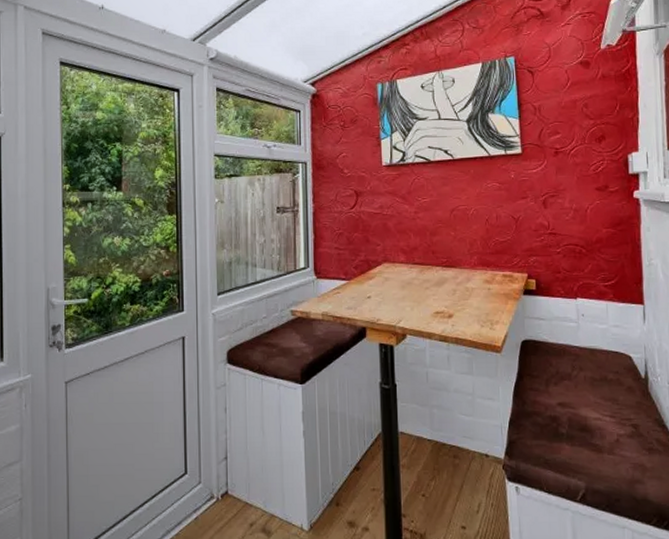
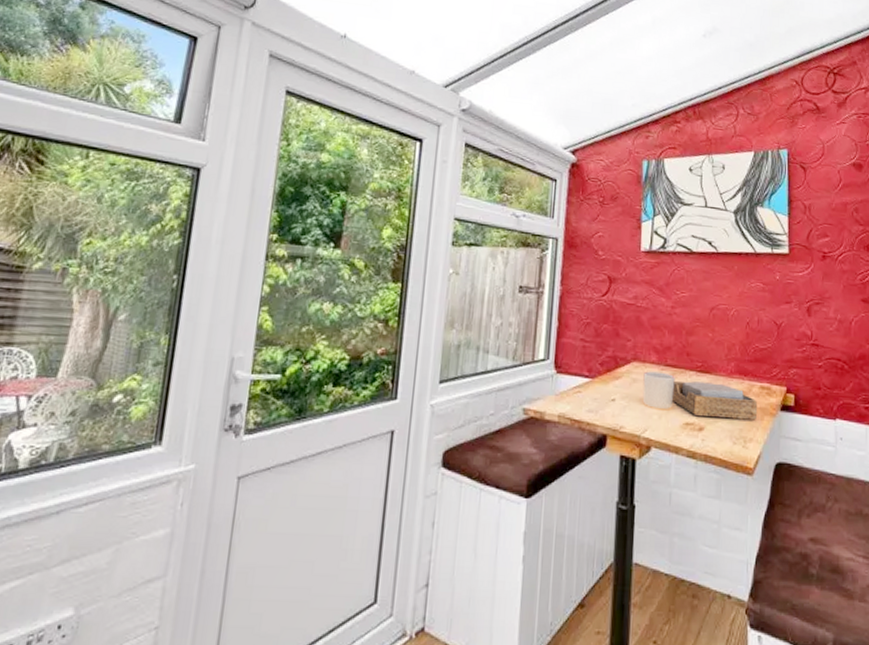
mug: none [394,270,424,303] -> present [642,371,675,410]
napkin holder: none [422,275,502,306] -> present [673,381,758,420]

